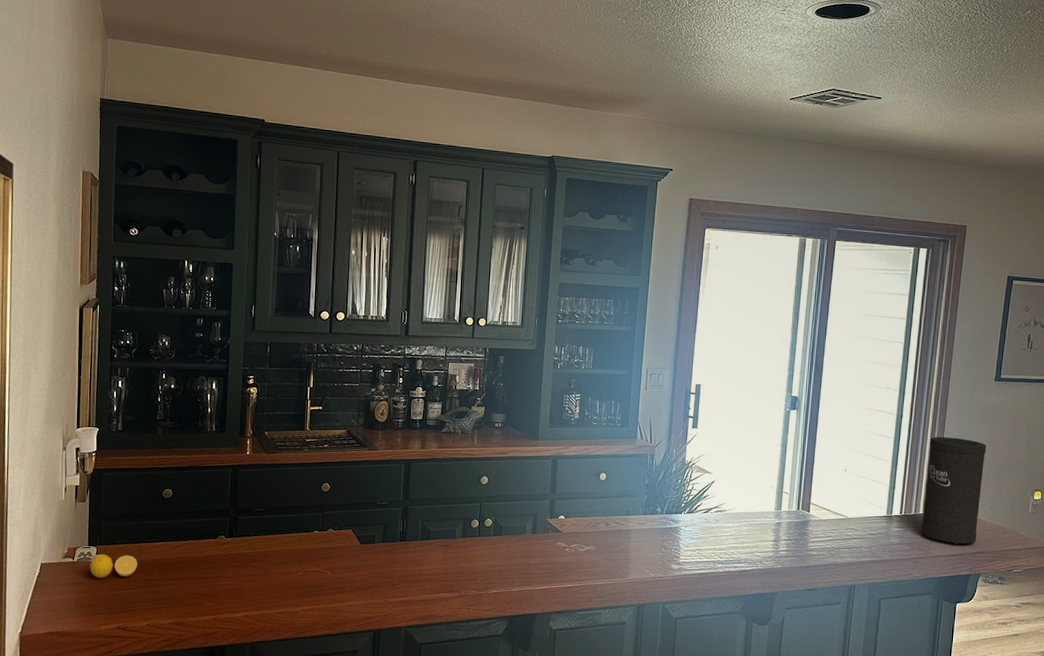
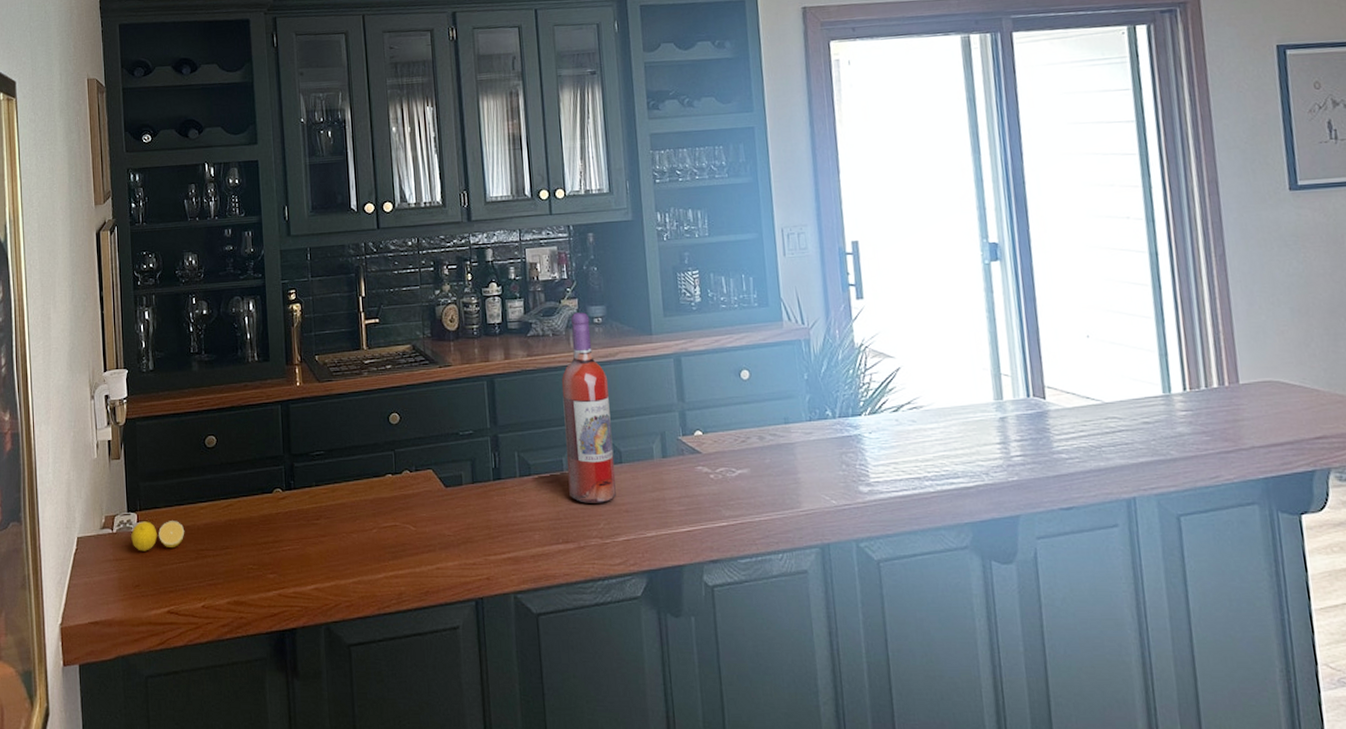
wine bottle: none [458,417,500,564] -> present [561,312,617,503]
speaker: present [920,436,987,545] -> none [1207,275,1313,430]

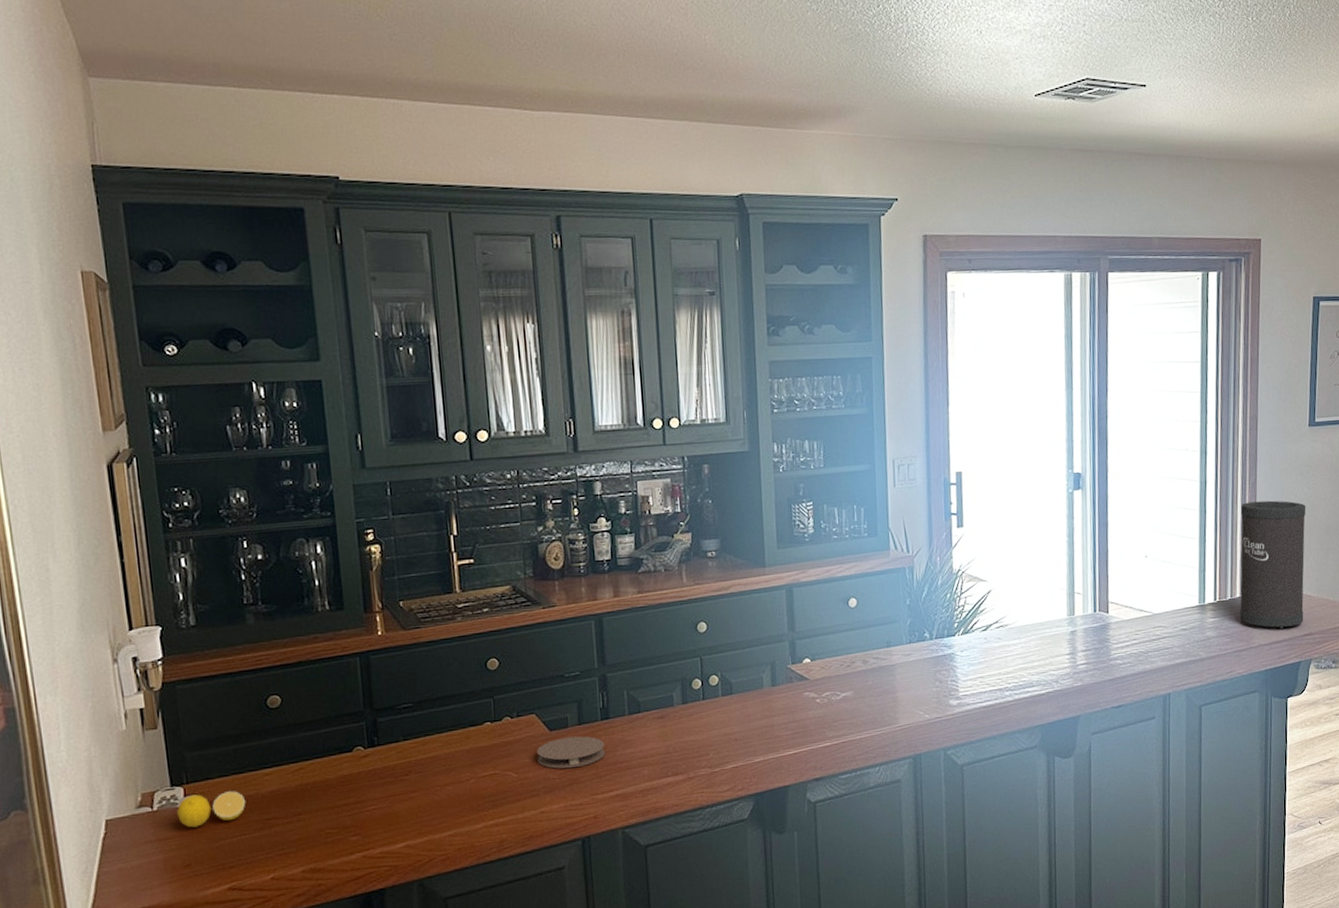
coaster: none [432,495,498,526] -> present [536,736,606,769]
wine bottle: present [561,312,617,503] -> none [673,546,727,736]
speaker: none [1207,275,1313,430] -> present [1239,500,1306,630]

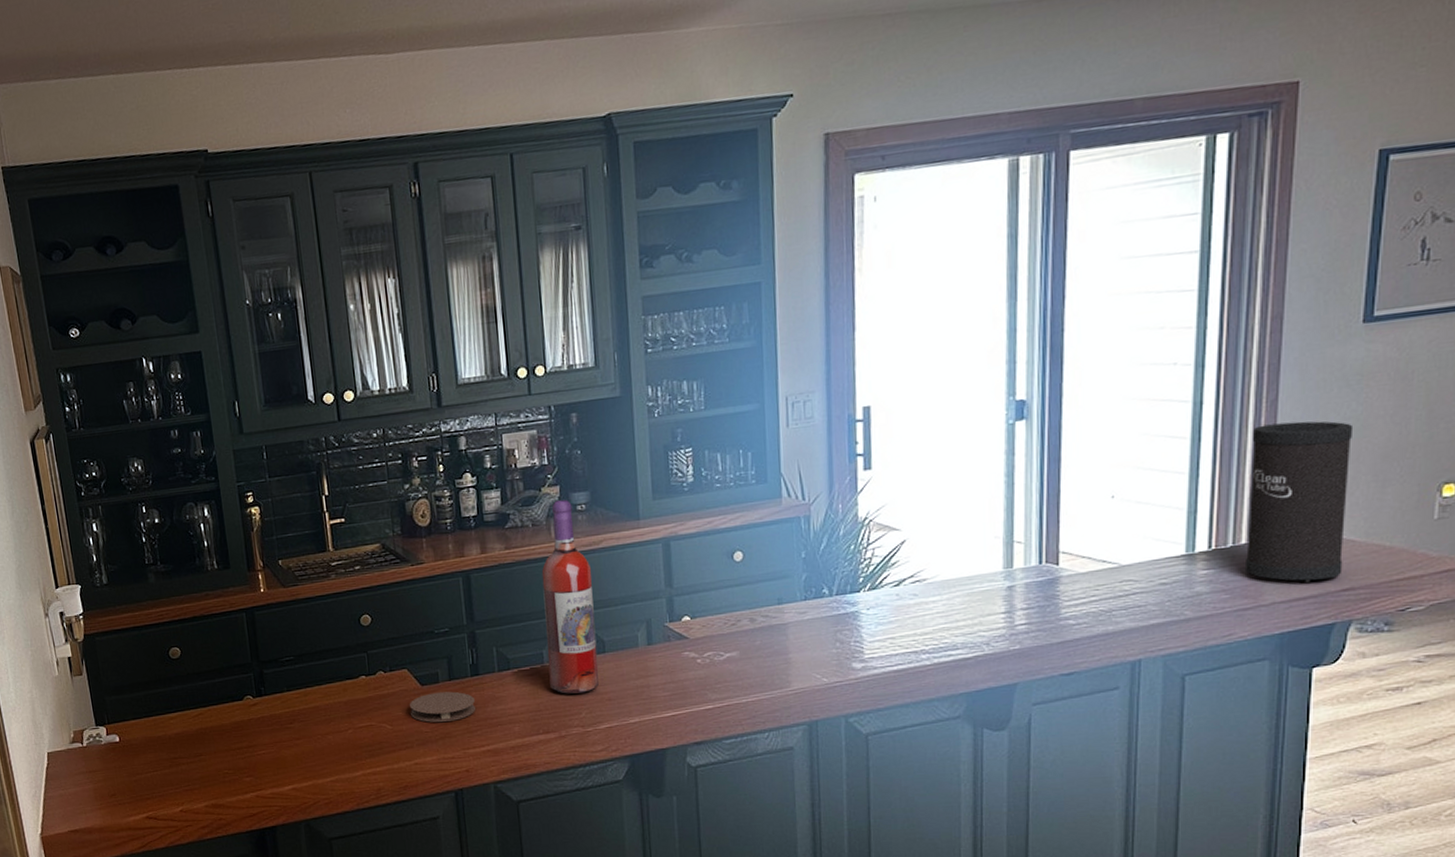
lemon: present [177,791,246,828] -> none [102,732,157,763]
wine bottle: none [673,546,727,736] -> present [541,500,599,694]

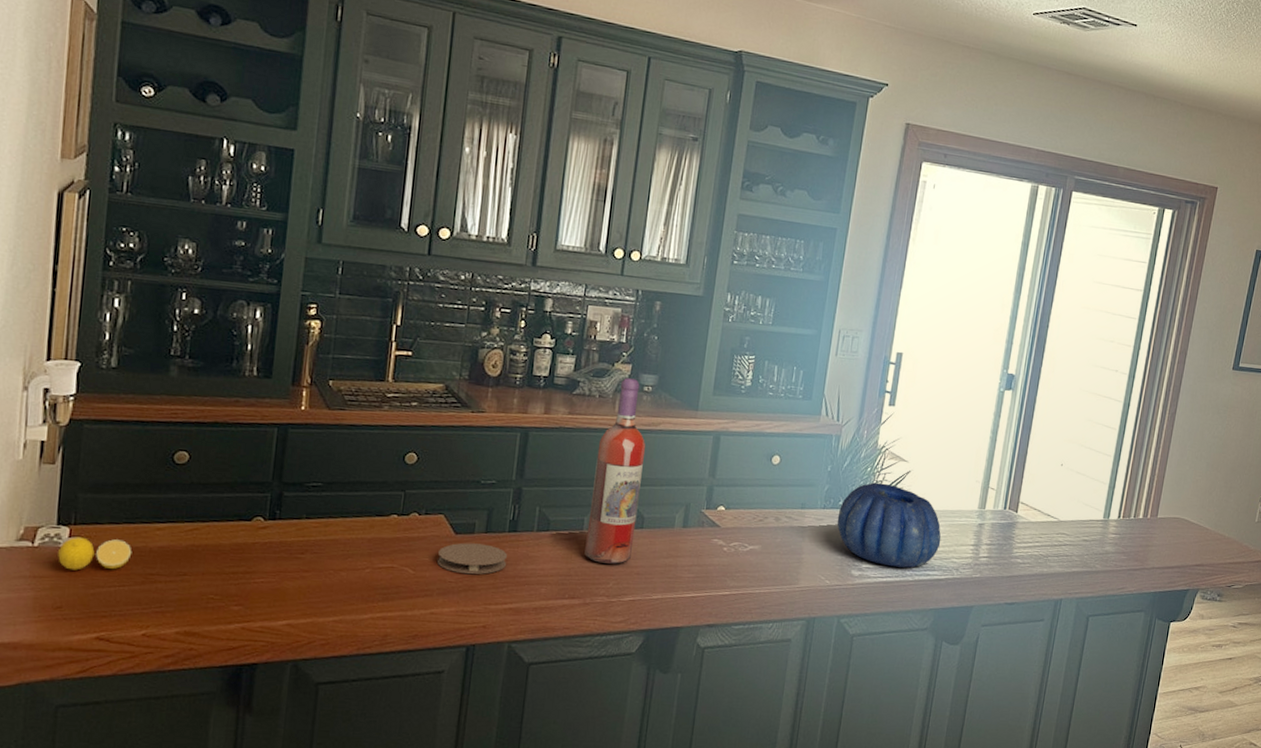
lemon: none [102,732,157,763] -> present [58,537,132,570]
decorative bowl: none [823,559,960,652] -> present [837,482,941,568]
speaker: present [1244,421,1354,584] -> none [1138,430,1218,556]

